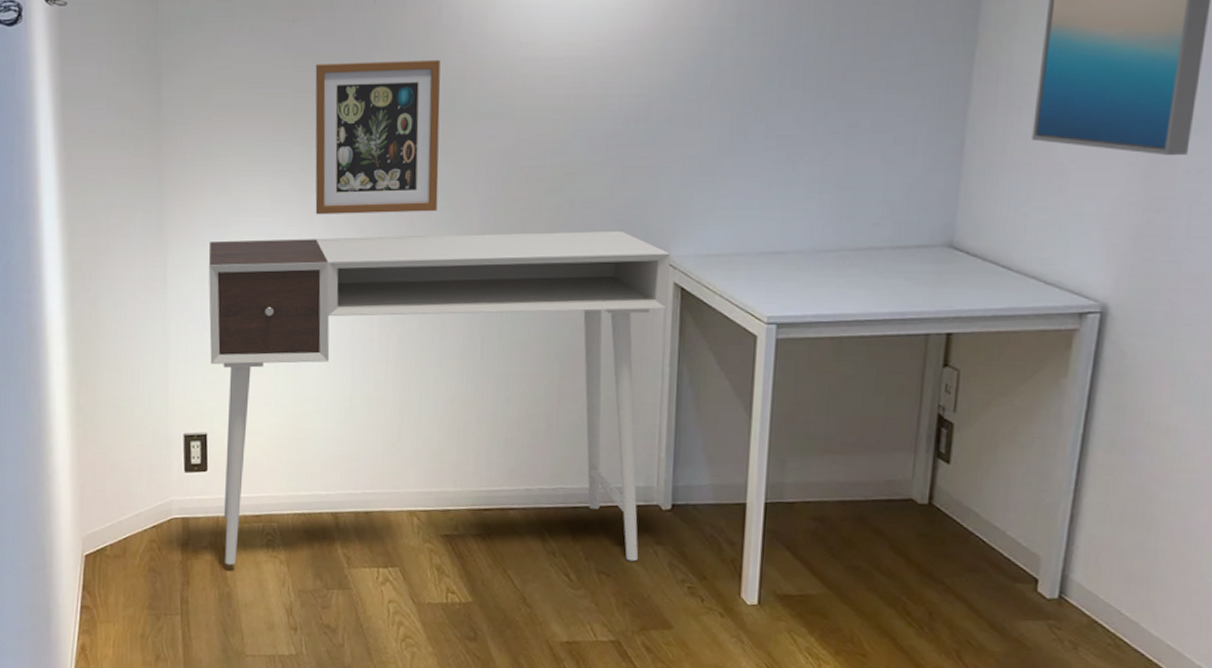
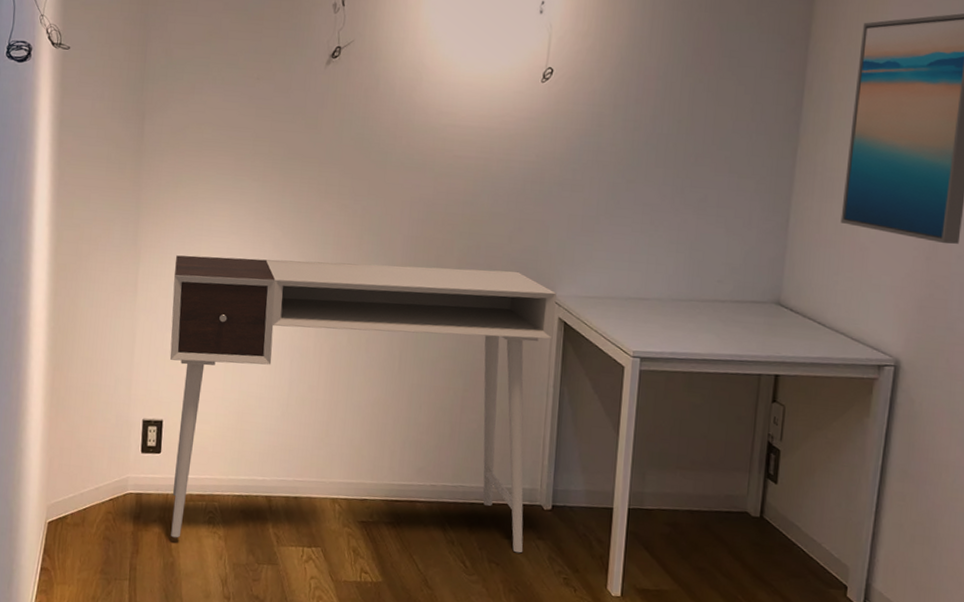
picture frame: present [315,59,441,215] -> none [266,115,376,245]

